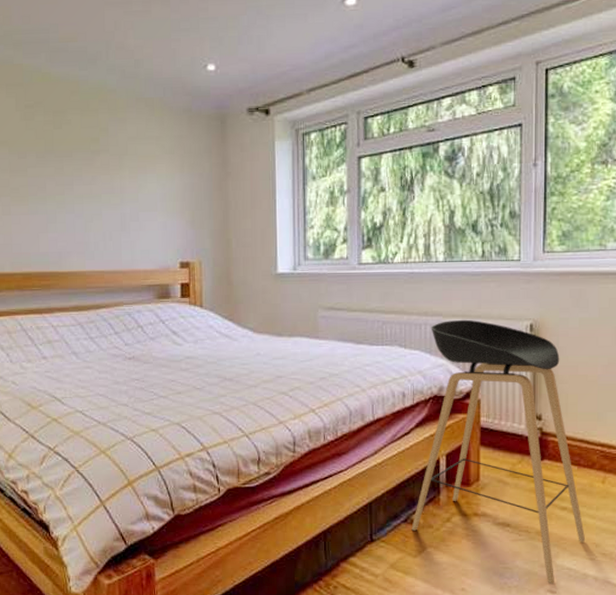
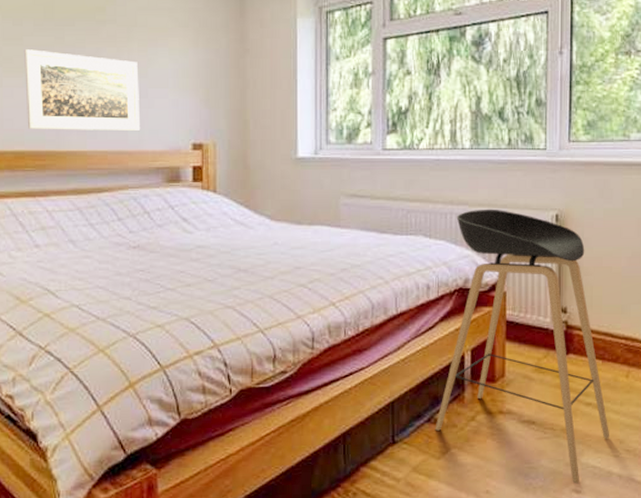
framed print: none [28,180,133,253] -> present [23,49,141,130]

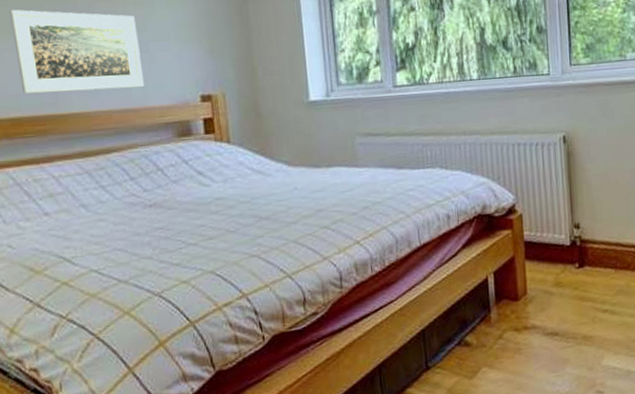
stool: present [435,209,610,484] -> none [465,136,627,386]

